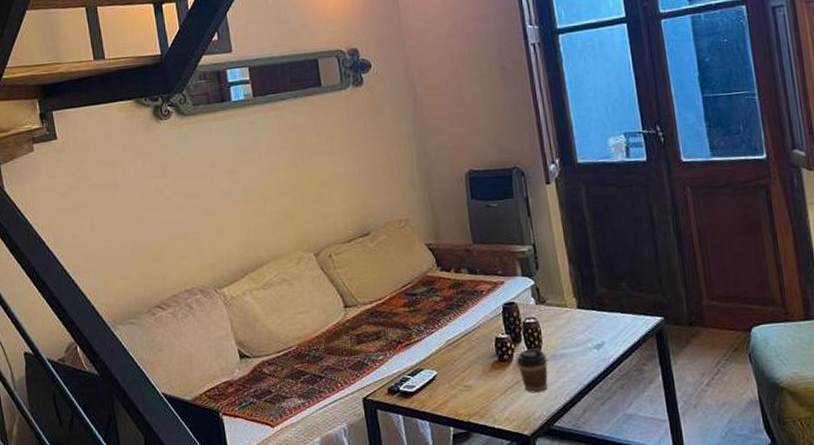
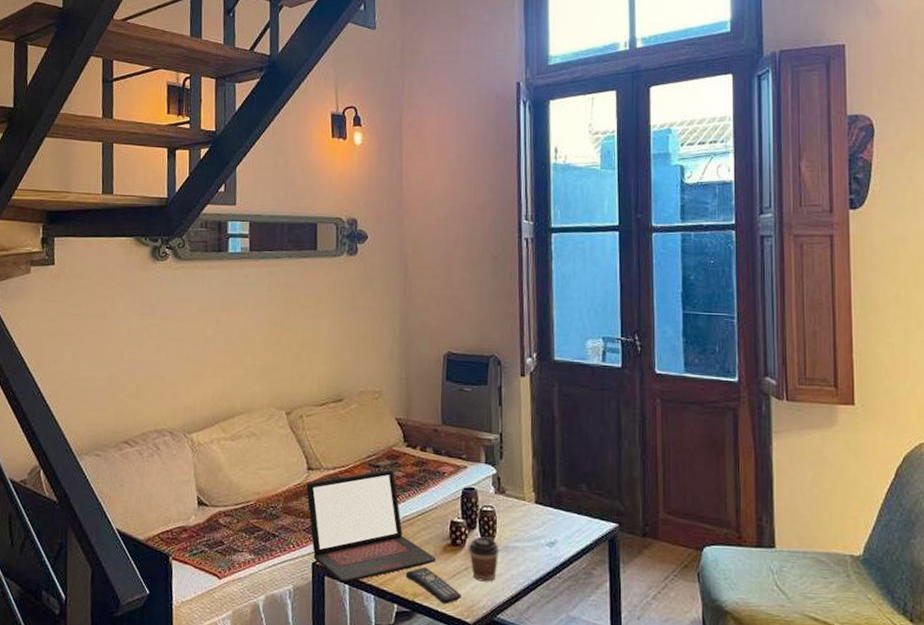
laptop: none [346,296,486,414] -> present [306,469,437,583]
remote control: none [457,387,517,420] -> present [405,567,463,604]

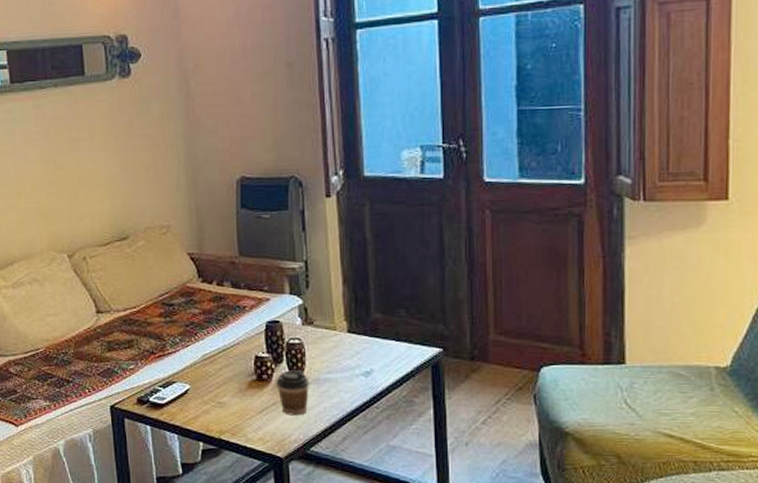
laptop: present [306,469,437,583] -> none [97,307,242,424]
remote control: present [405,567,463,604] -> none [209,404,272,440]

